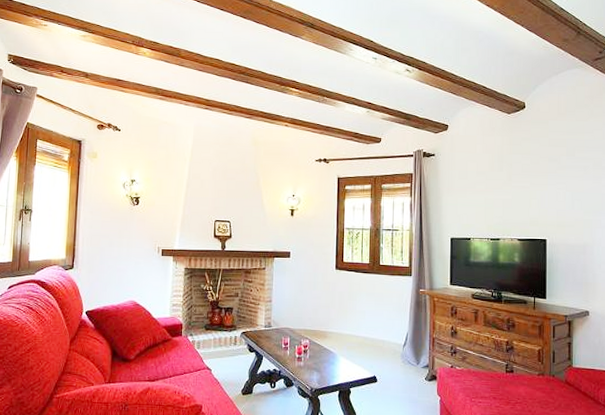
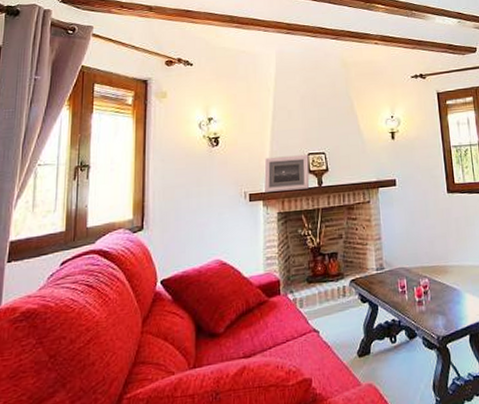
picture frame: none [175,220,215,252] -> present [264,154,310,192]

